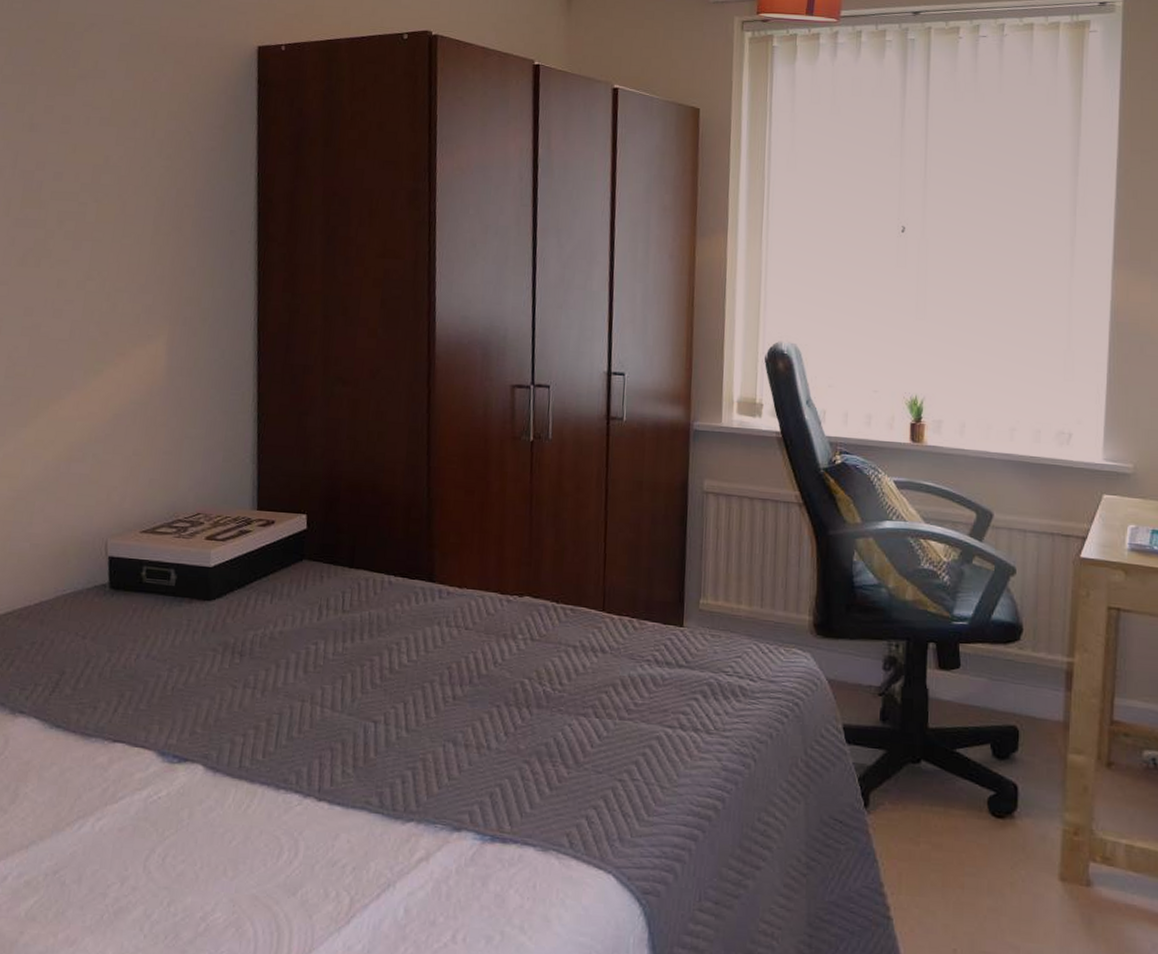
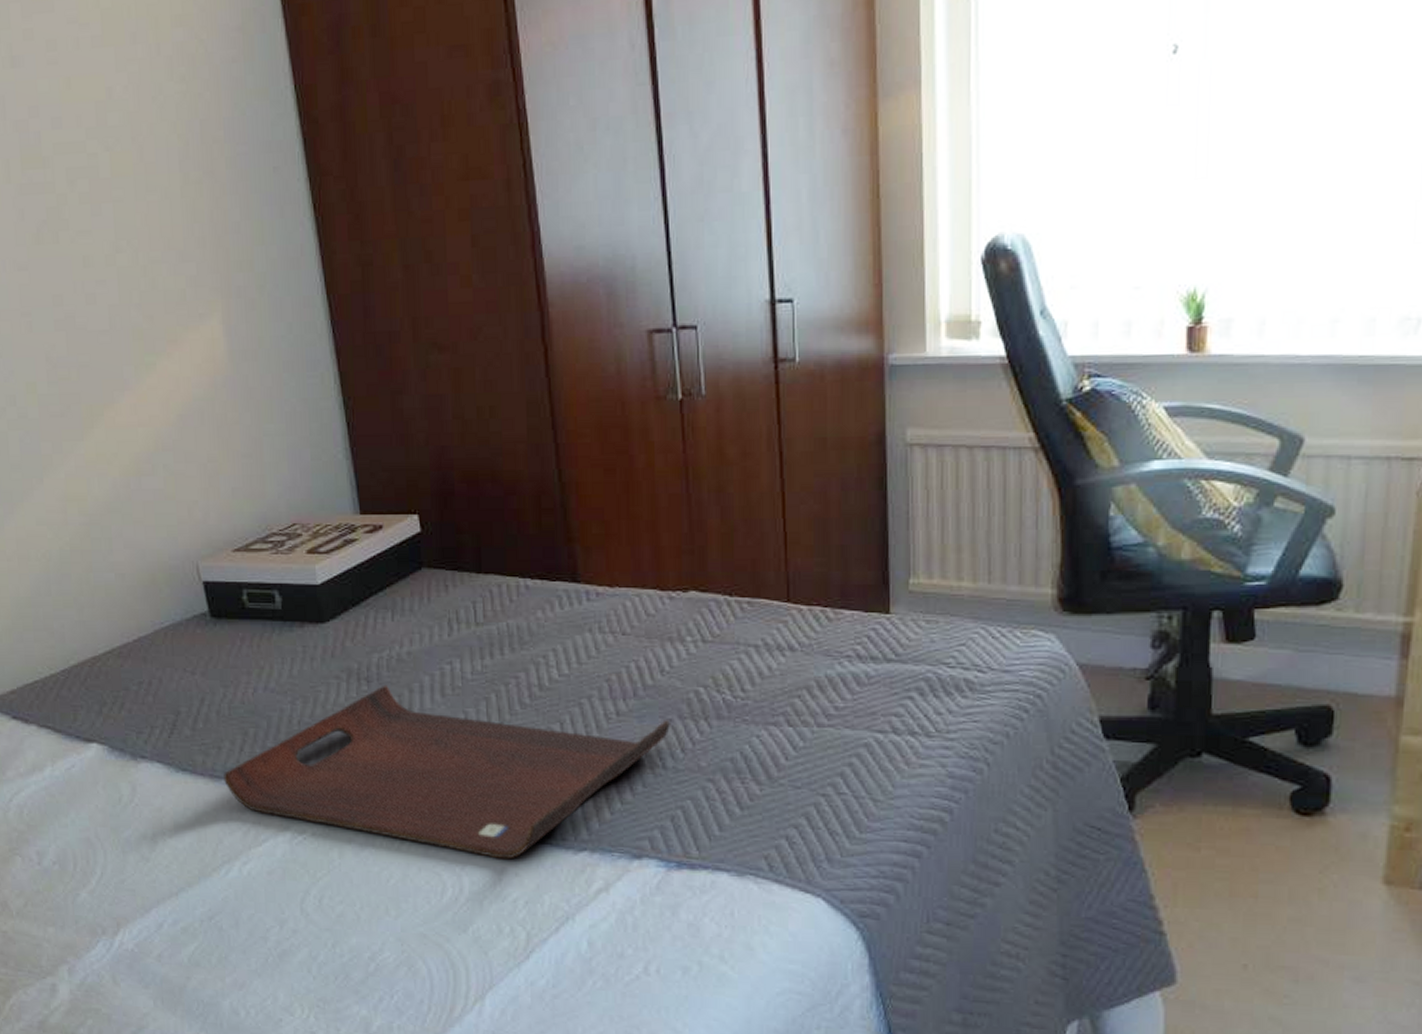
serving tray: none [93,659,498,827] -> present [224,684,670,860]

